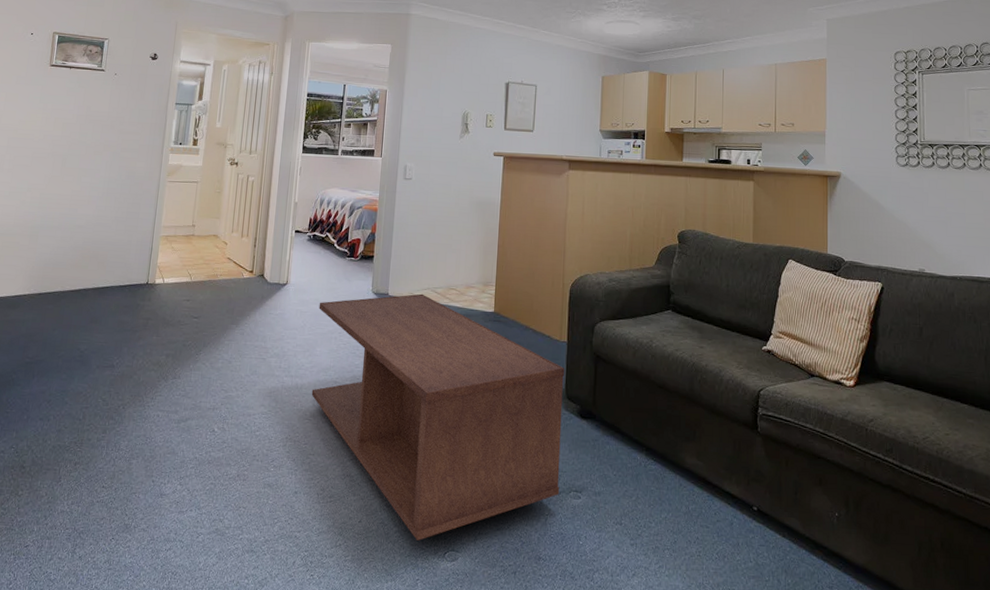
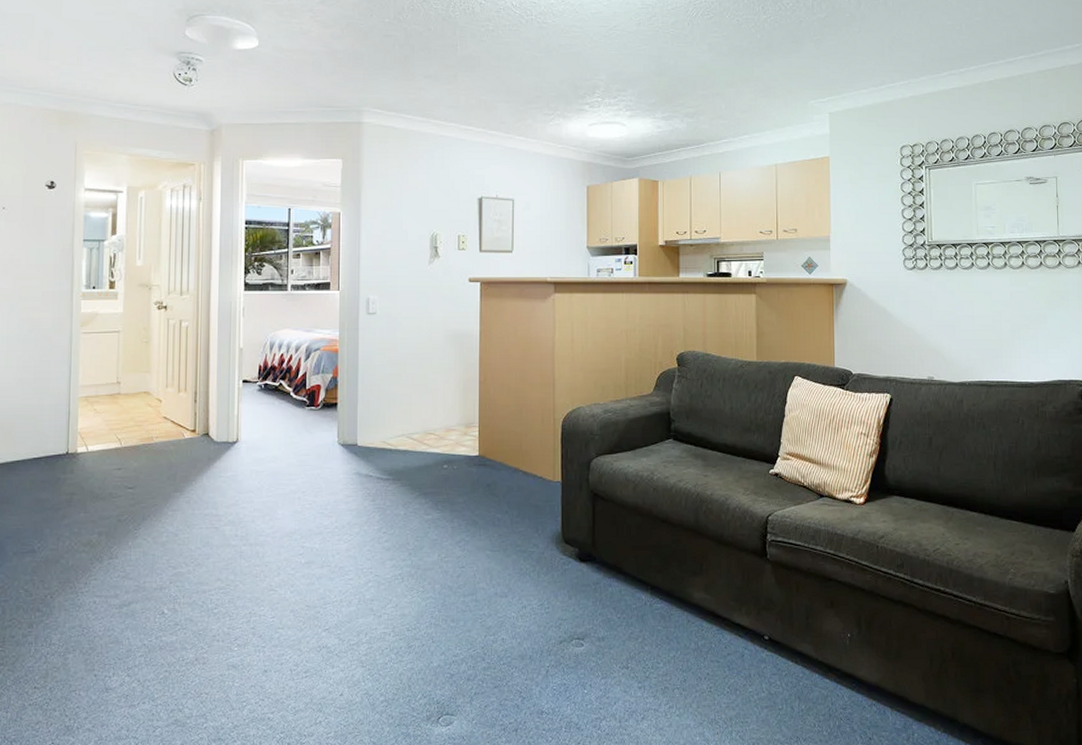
coffee table: present [311,293,565,541] -> none [275,441,561,708]

